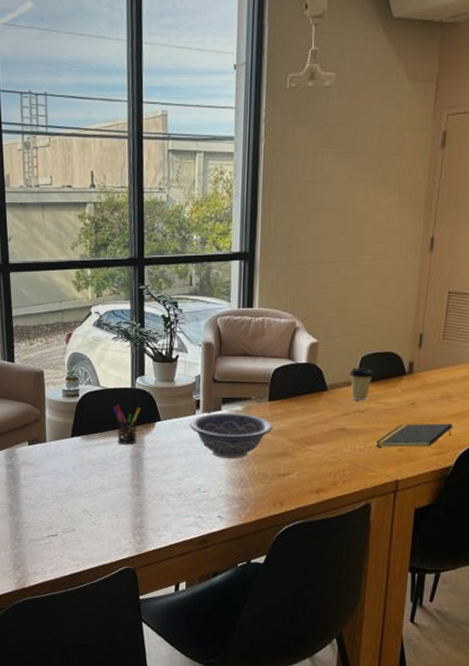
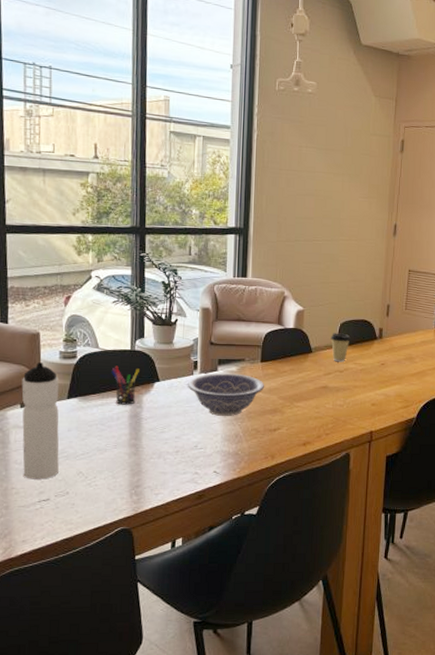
water bottle: none [29,401,65,515] -> present [21,362,59,479]
notepad: present [375,423,453,447] -> none [353,381,415,402]

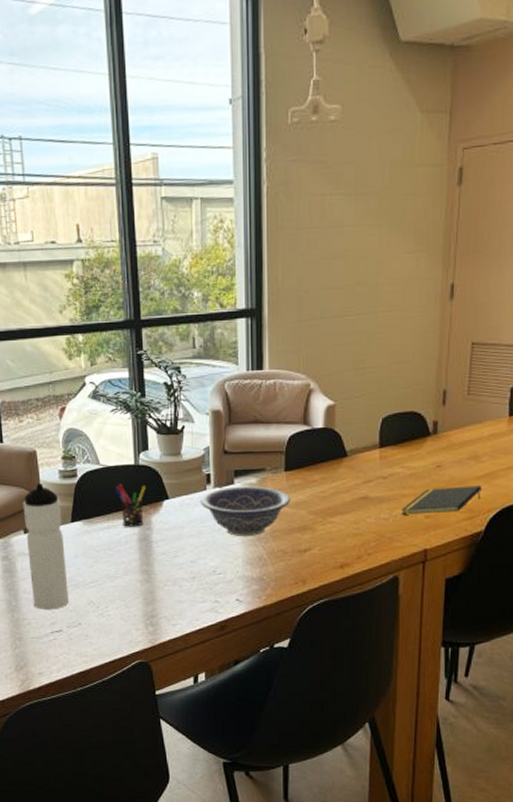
coffee cup: present [330,333,351,362] -> none [370,430,396,467]
notepad: none [353,381,415,402] -> present [401,485,482,515]

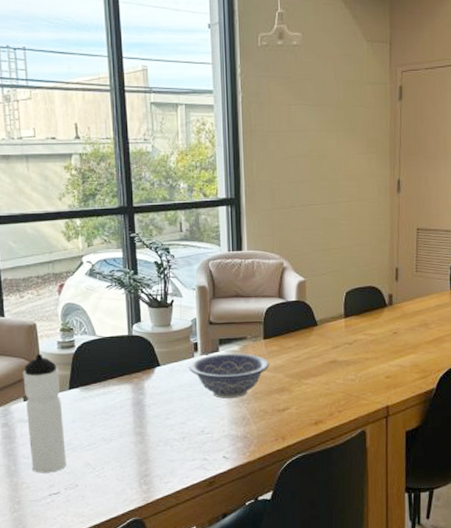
pen holder: present [115,483,146,527] -> none [110,352,139,393]
notepad: present [401,485,482,515] -> none [365,349,432,376]

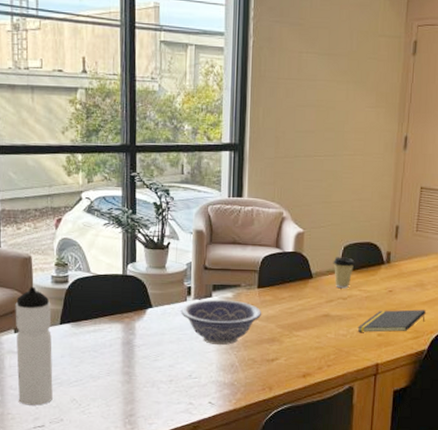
coffee cup: none [336,302,358,334] -> present [333,257,355,289]
notepad: none [365,349,432,376] -> present [357,309,426,332]

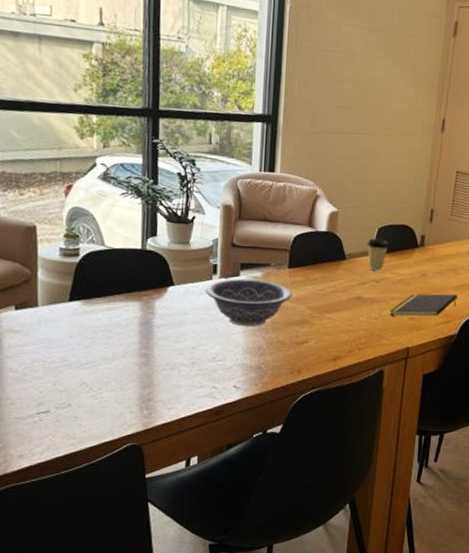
water bottle: present [15,287,53,406] -> none [16,259,60,390]

